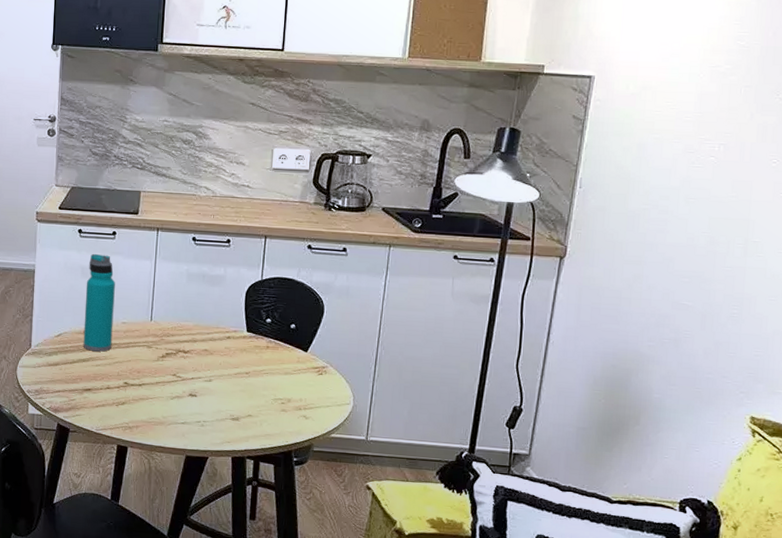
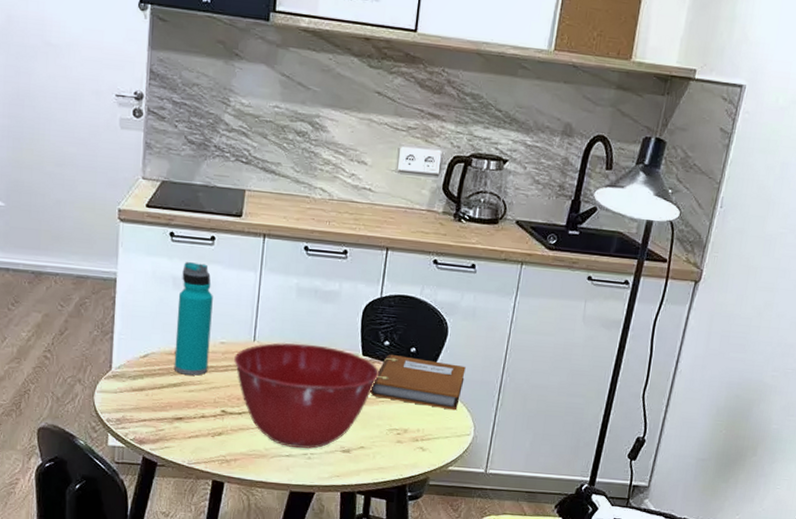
mixing bowl: none [134,322,263,417] -> present [234,343,380,449]
notebook: none [255,331,343,382] -> present [370,355,466,411]

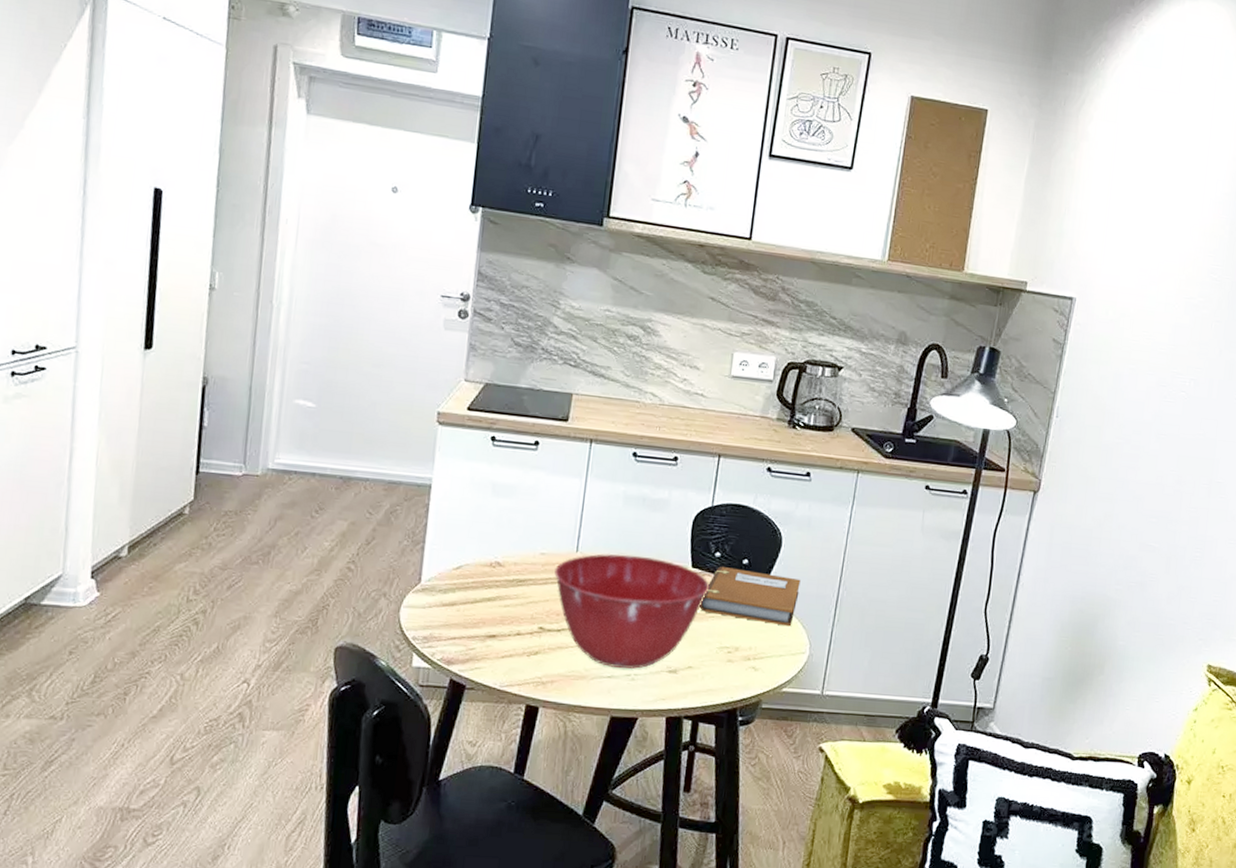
water bottle: present [173,261,213,376] -> none [488,467,535,589]

